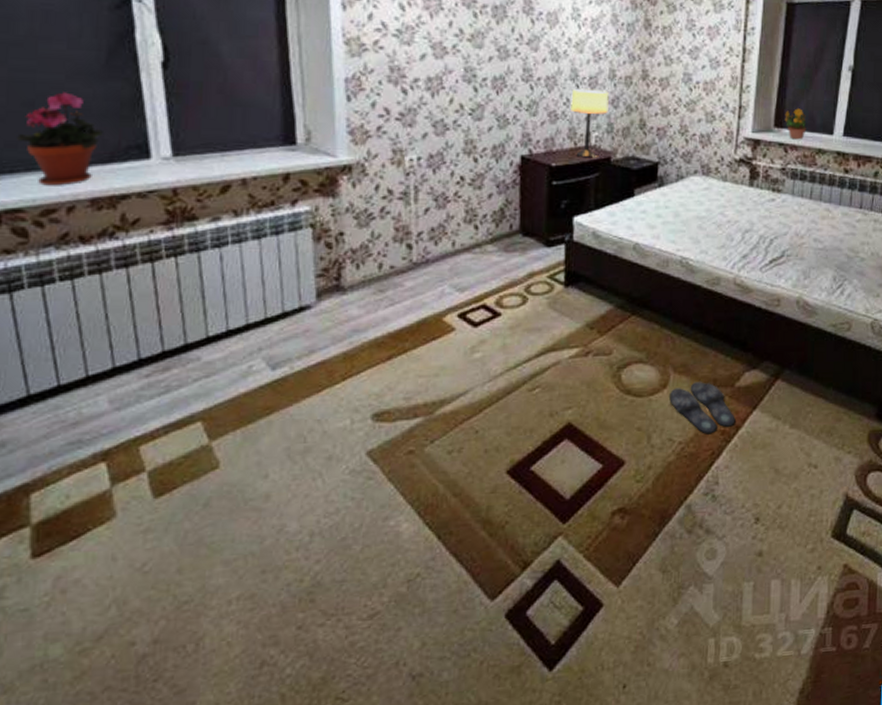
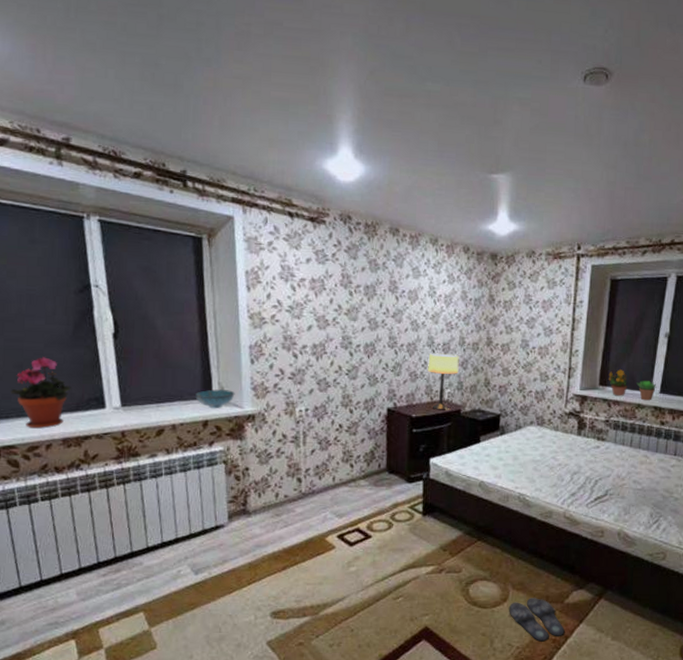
decorative bowl: none [271,133,326,159] -> present [194,389,235,409]
succulent plant: none [817,121,840,145] -> present [636,380,657,401]

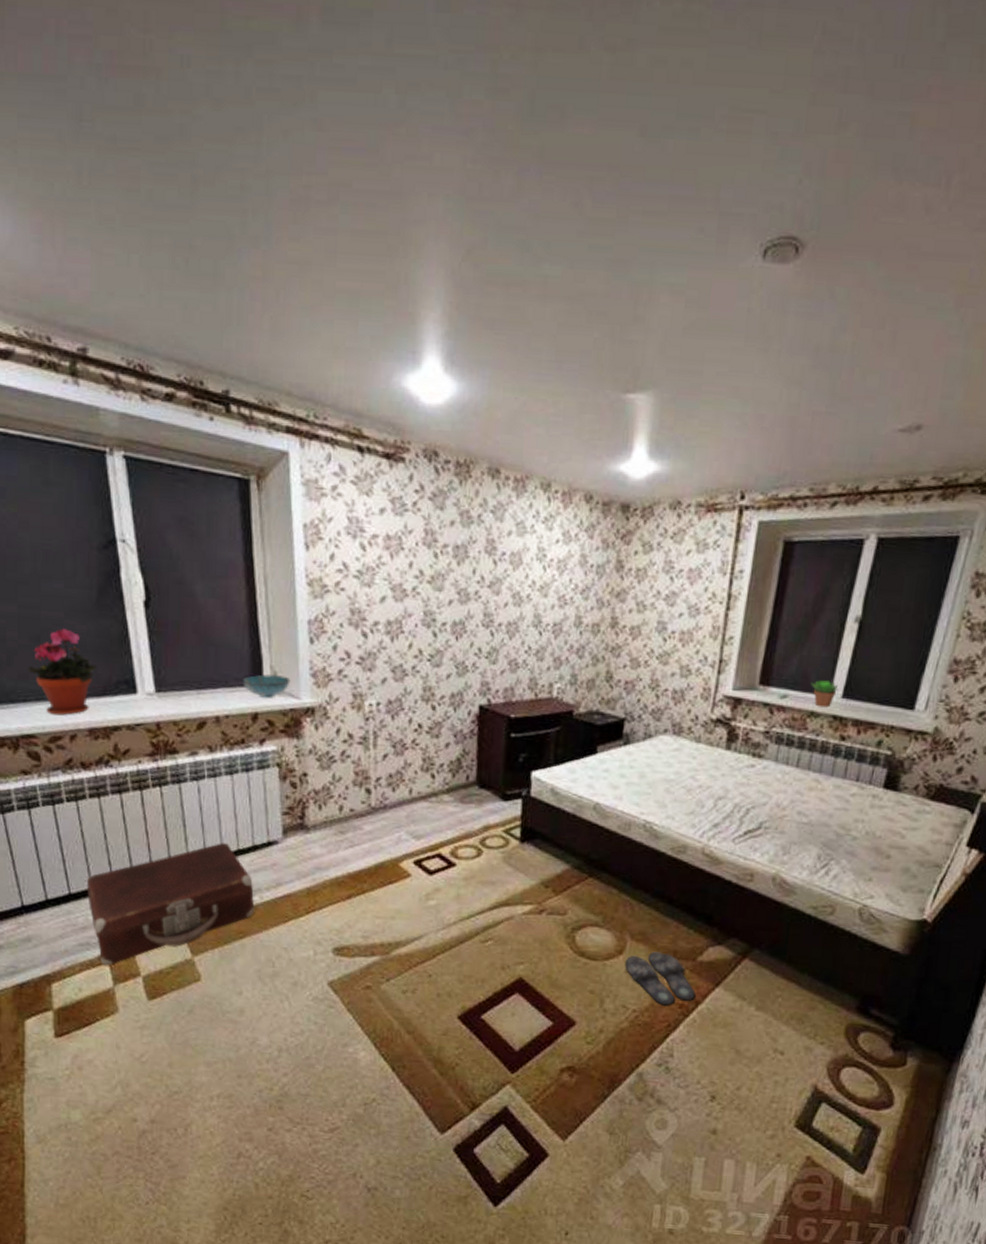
suitcase: none [56,528,204,641] -> present [86,842,255,965]
table lamp: present [428,353,459,411] -> none [532,635,574,711]
flowerpot: present [608,369,628,396] -> none [772,664,799,701]

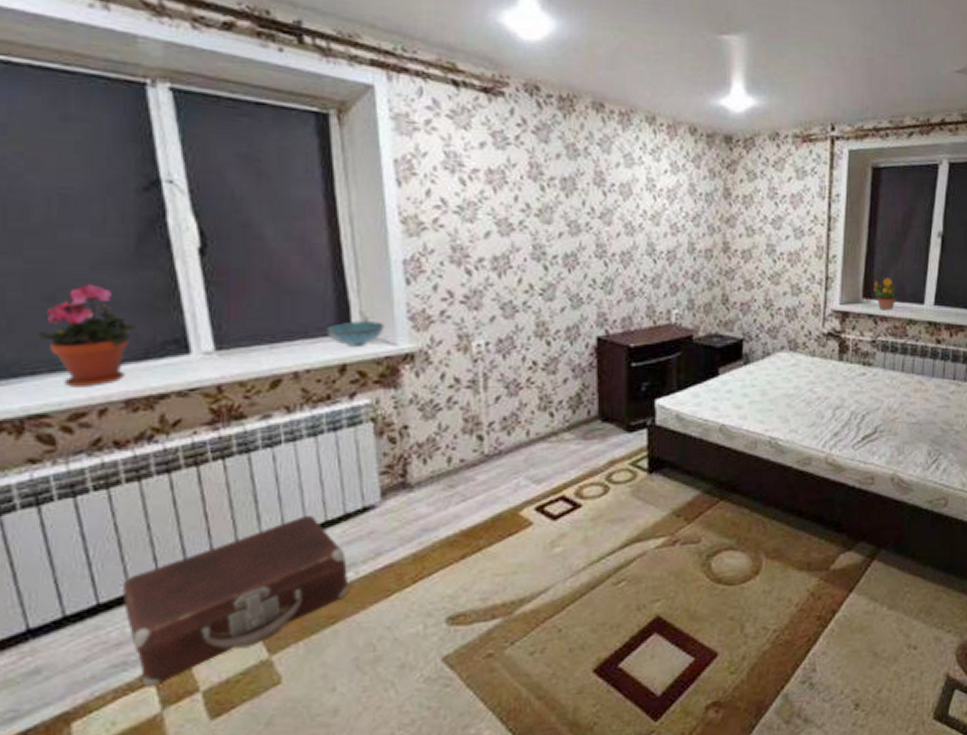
slippers: present [625,950,696,1006] -> none [762,565,832,621]
flowerpot: none [772,664,799,701] -> present [873,278,896,311]
succulent plant: present [810,680,839,708] -> none [907,290,931,315]

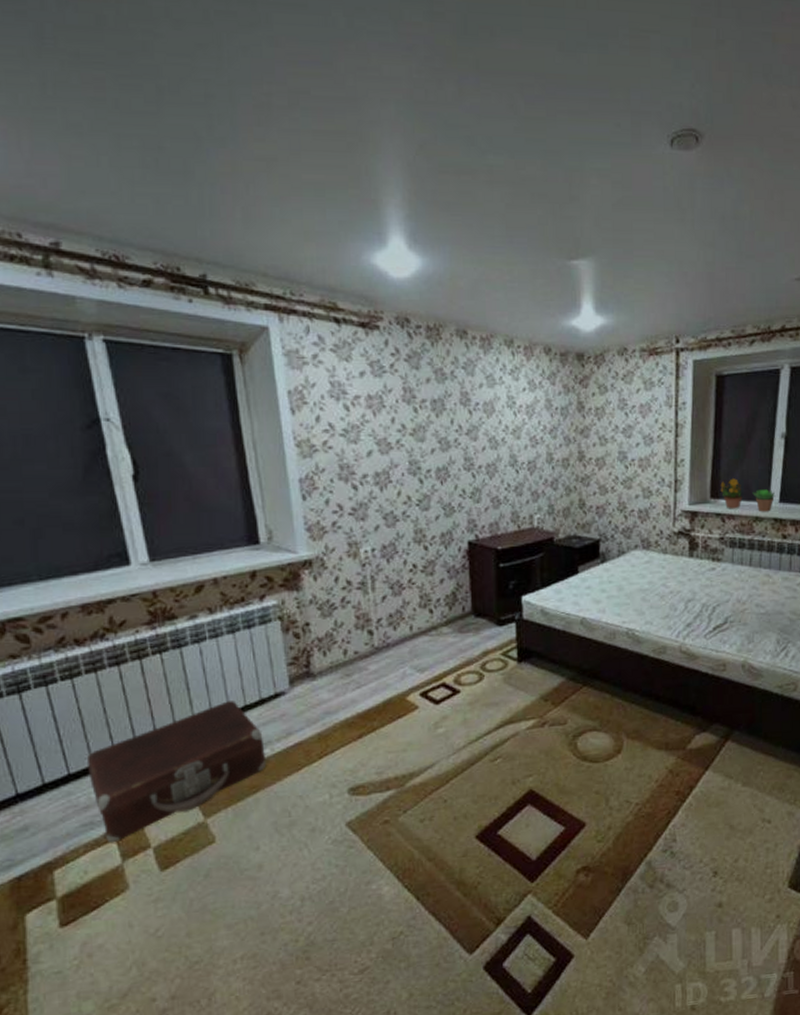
potted plant: present [37,284,135,388] -> none [12,509,86,595]
decorative bowl: present [325,321,385,348] -> none [237,533,286,557]
succulent plant: none [907,290,931,315] -> present [752,489,776,512]

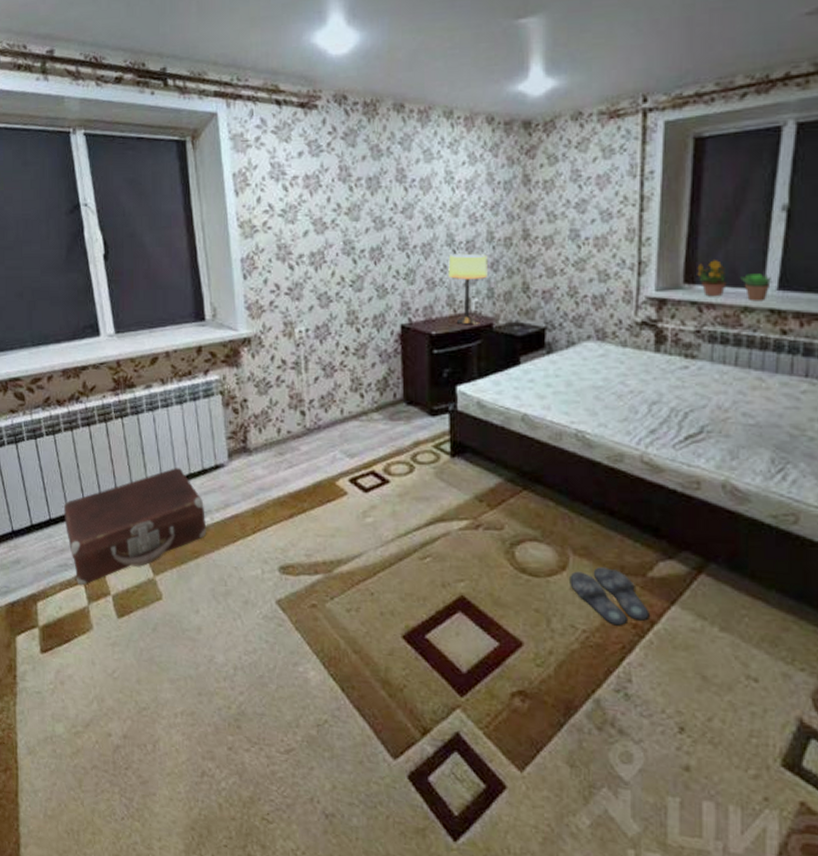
table lamp: none [512,473,548,540] -> present [448,253,488,325]
slippers: none [624,745,689,795] -> present [570,566,649,626]

